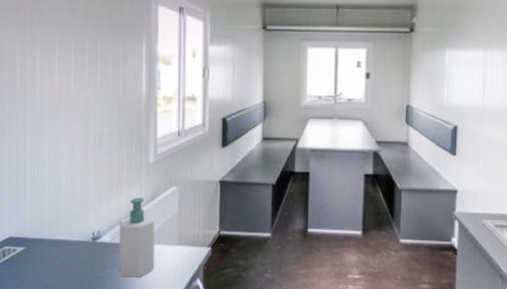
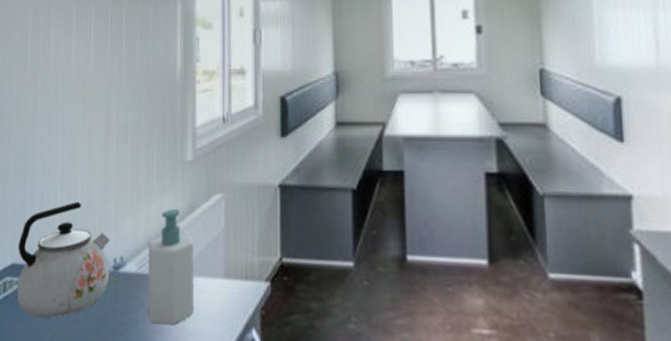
kettle: none [14,191,89,276] -> present [17,201,110,319]

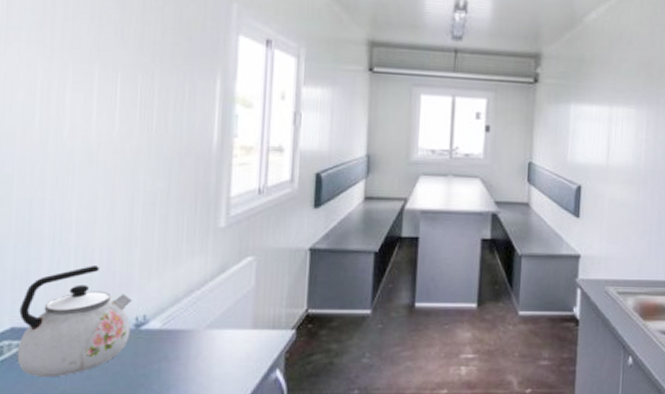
soap bottle: present [147,208,194,325] -> none [171,269,223,373]

